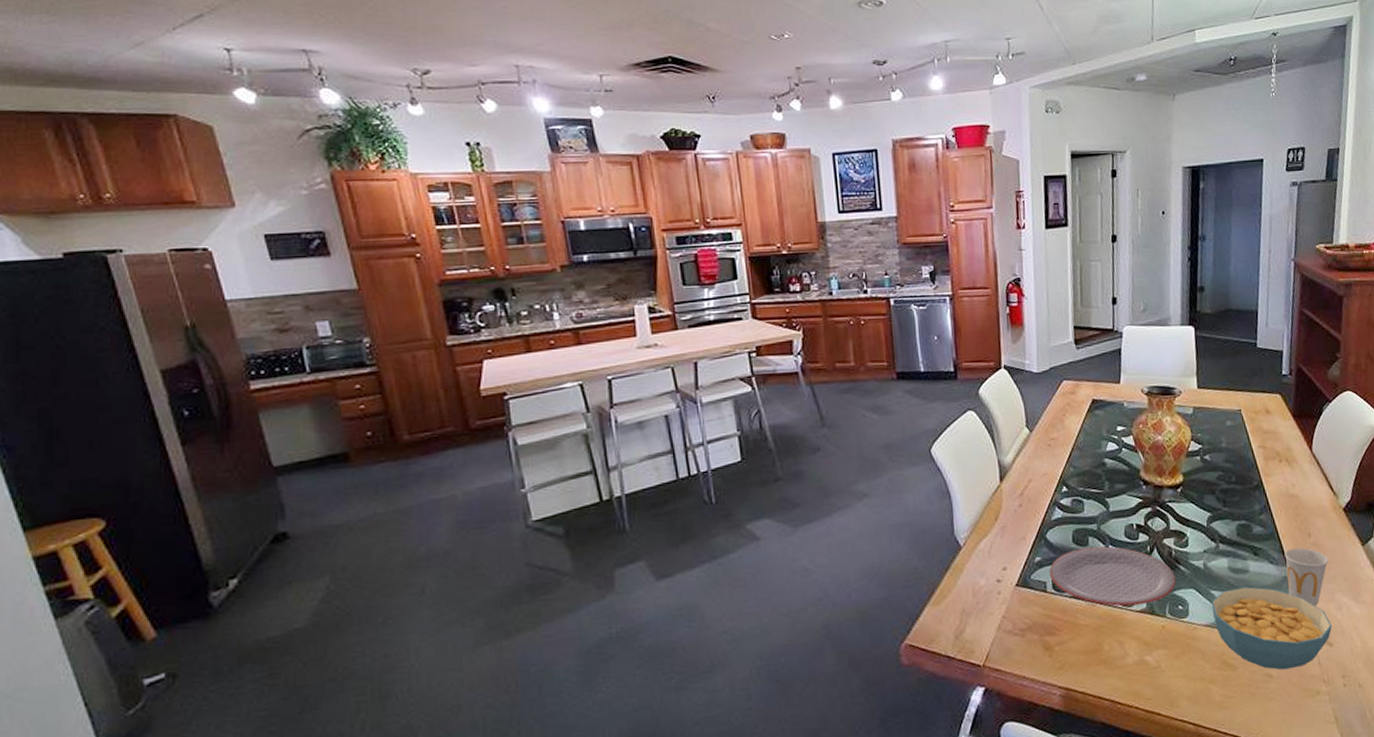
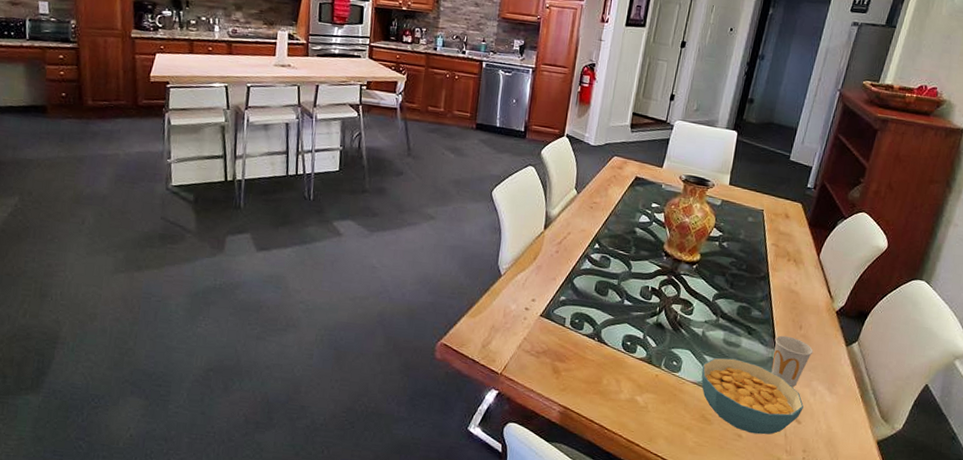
plate: present [1049,546,1176,607] -> none [570,297,676,354]

